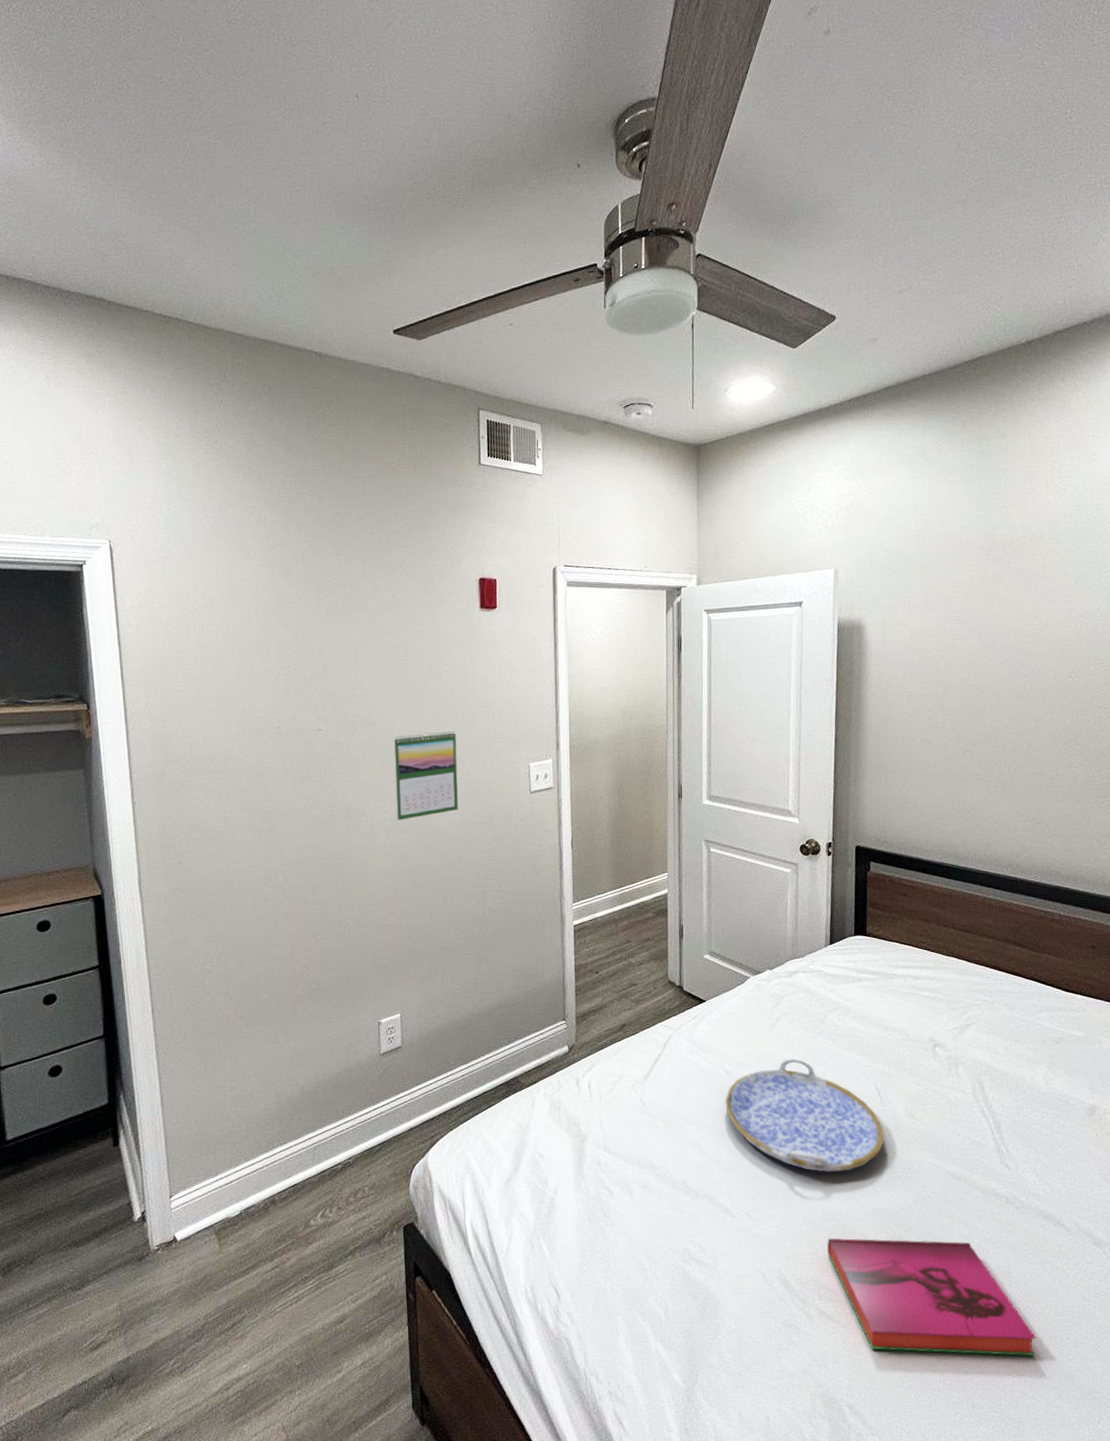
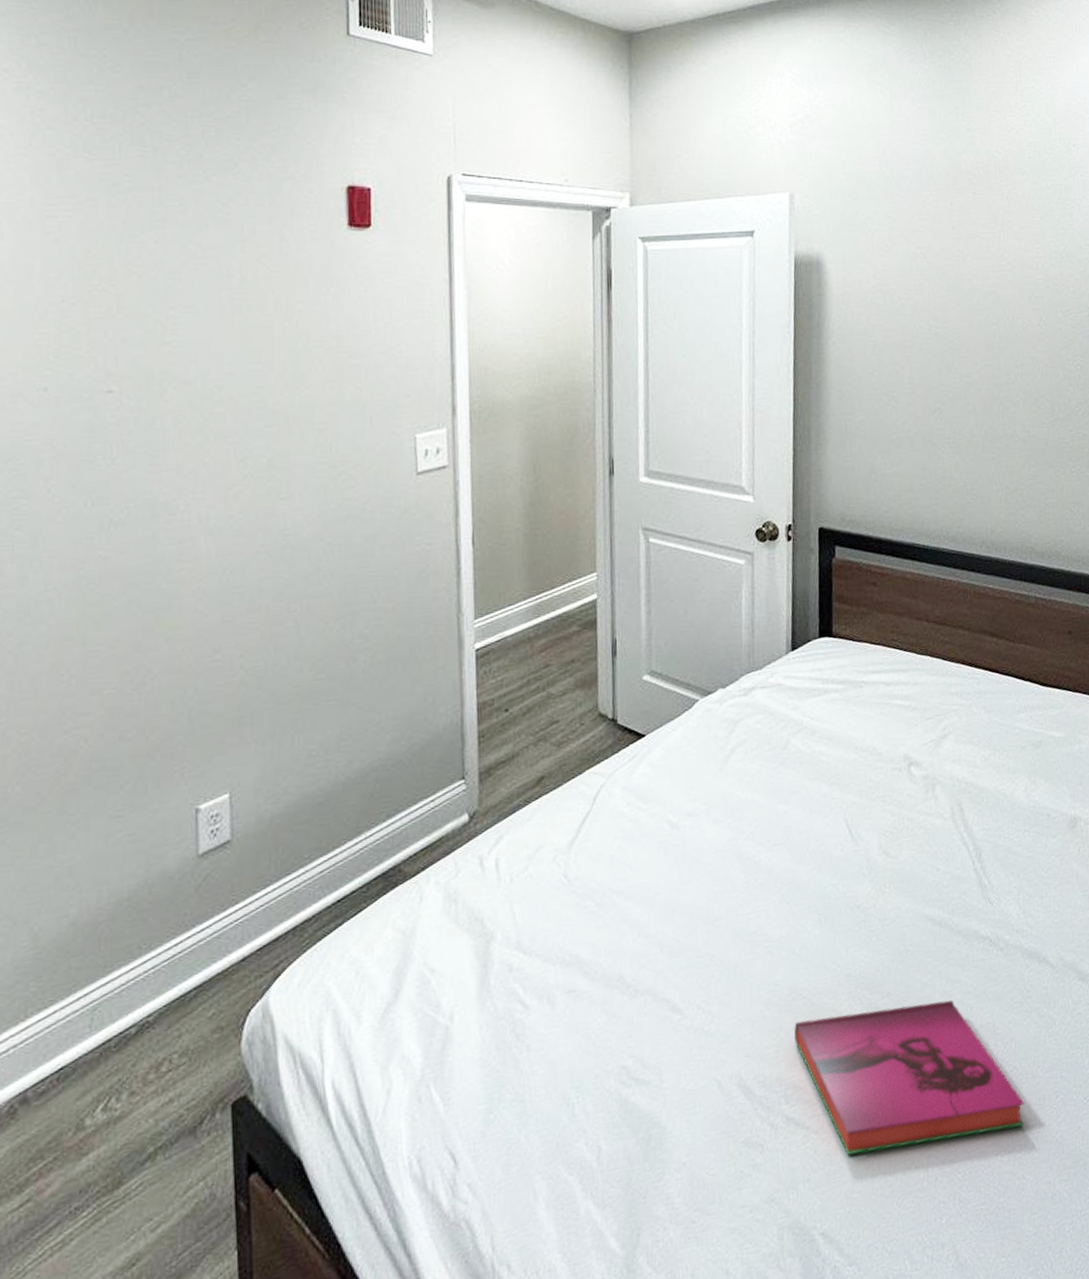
calendar: present [393,730,458,821] -> none [222,391,316,518]
serving tray: present [725,1058,884,1172] -> none [670,797,857,939]

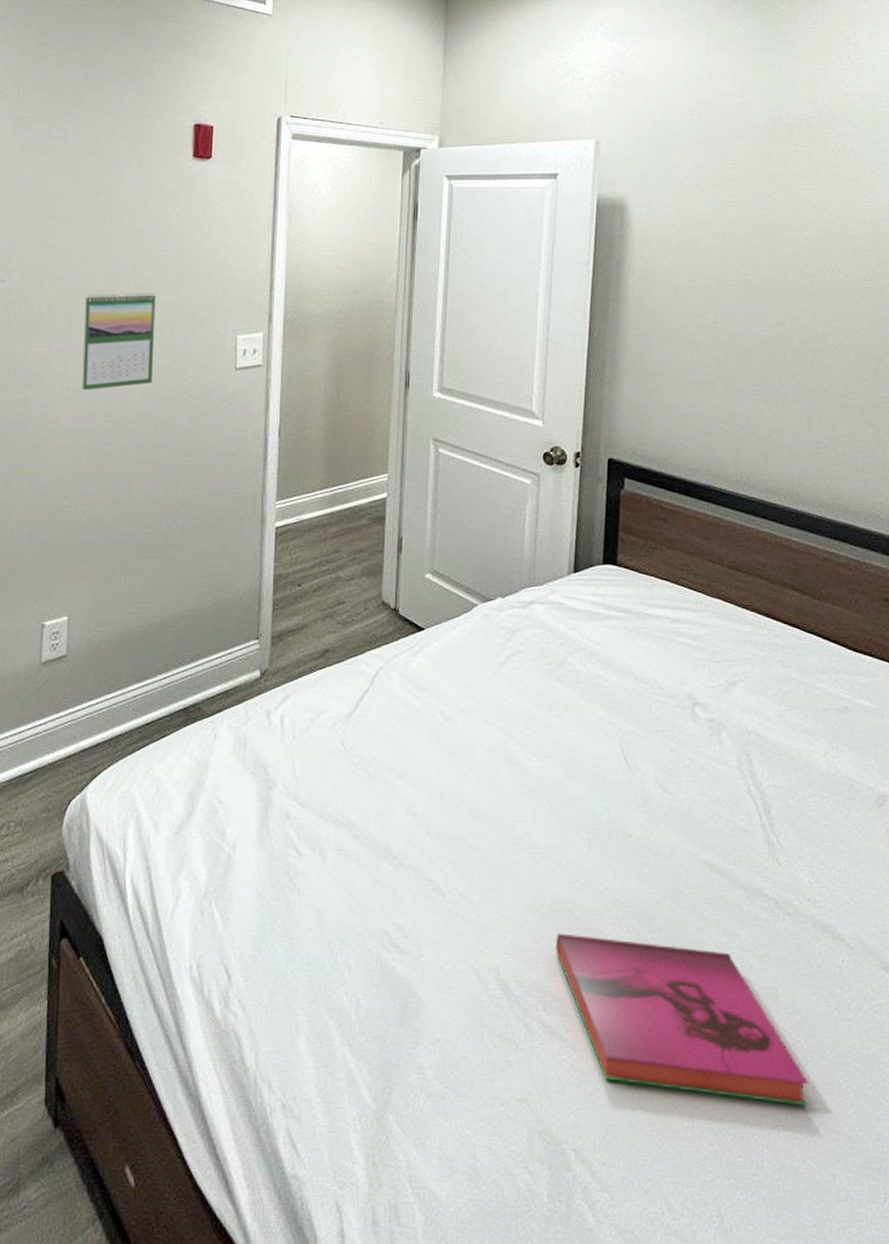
calendar: none [222,391,316,518] -> present [82,291,156,391]

